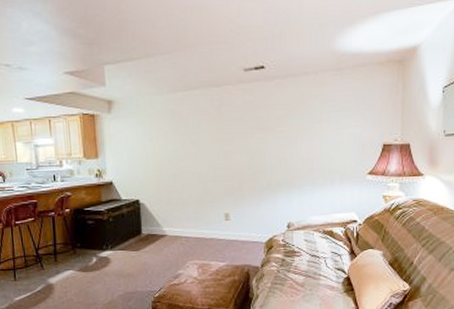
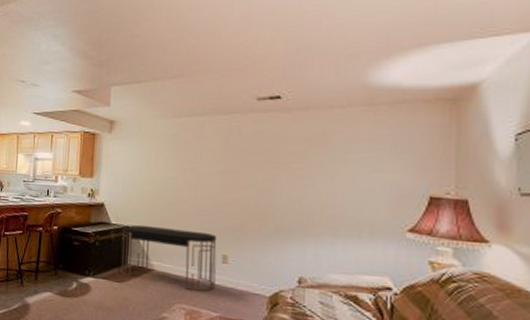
console table: none [132,196,221,248] -> present [120,225,217,292]

